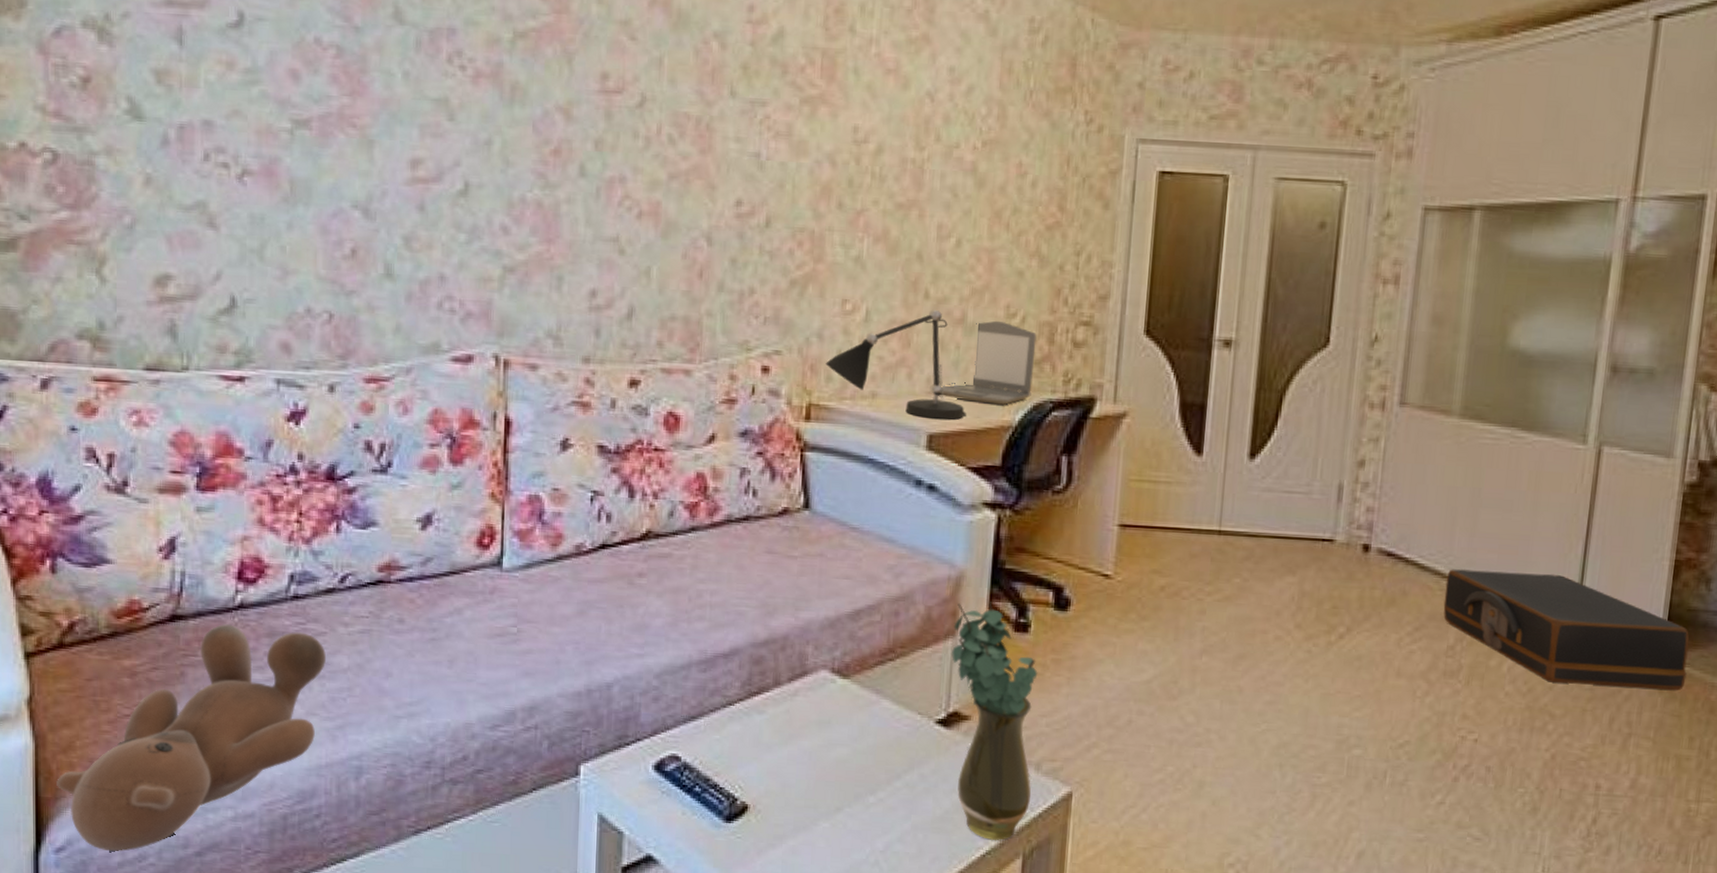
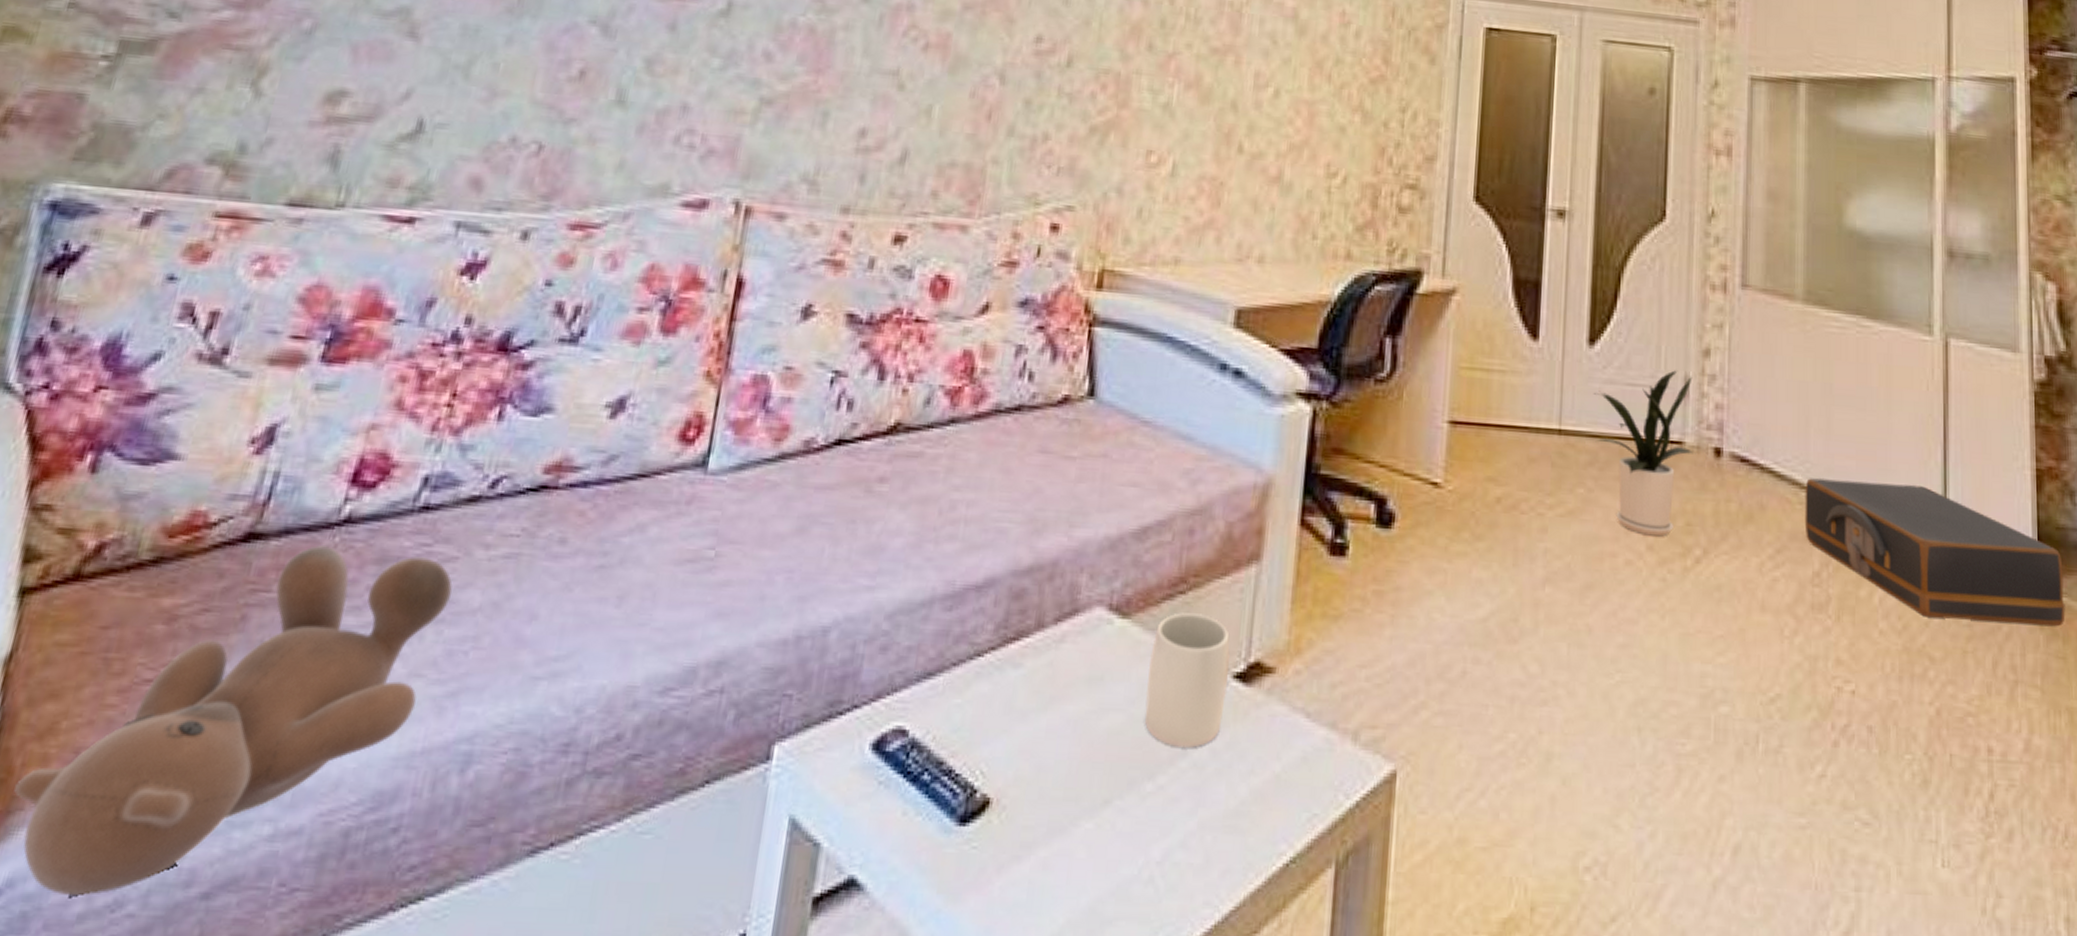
desk lamp: present [825,309,966,421] -> none [1124,165,1280,293]
mug: none [865,675,932,774] -> present [1144,612,1230,749]
laptop: present [941,320,1037,405] -> none [1252,180,1359,277]
vase: present [950,600,1038,841] -> none [1254,515,1357,843]
house plant: none [1252,479,1347,617] -> present [1593,370,1696,537]

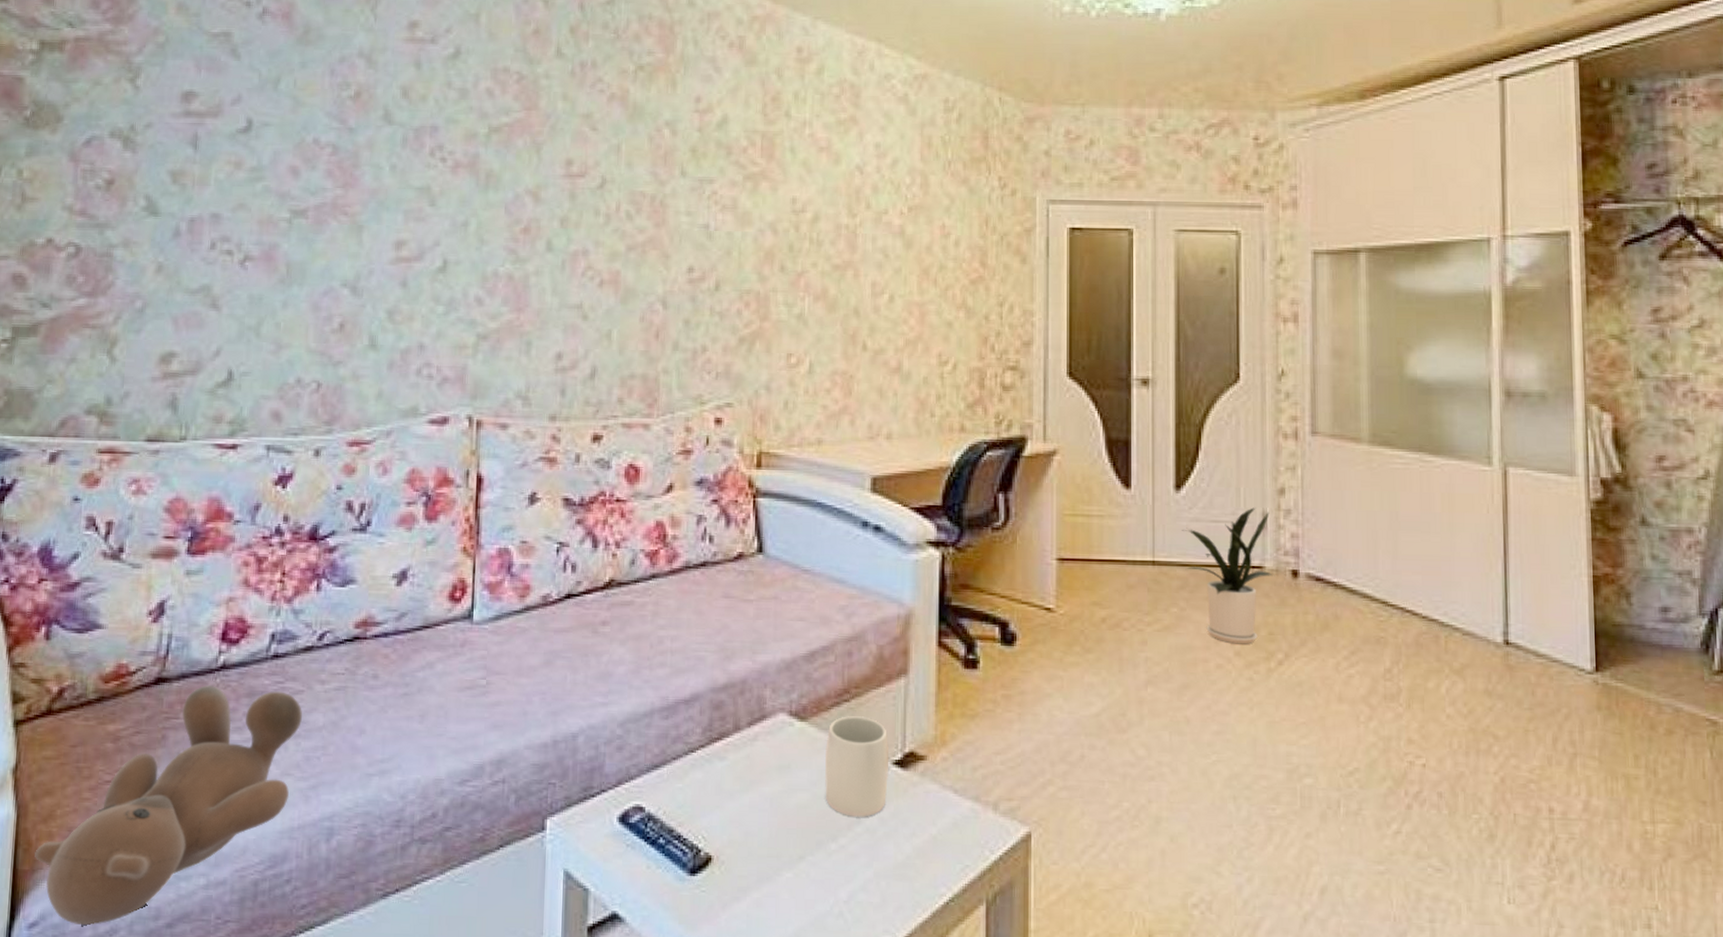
suitcase: present [1804,478,2065,627] -> none [1375,592,1622,708]

